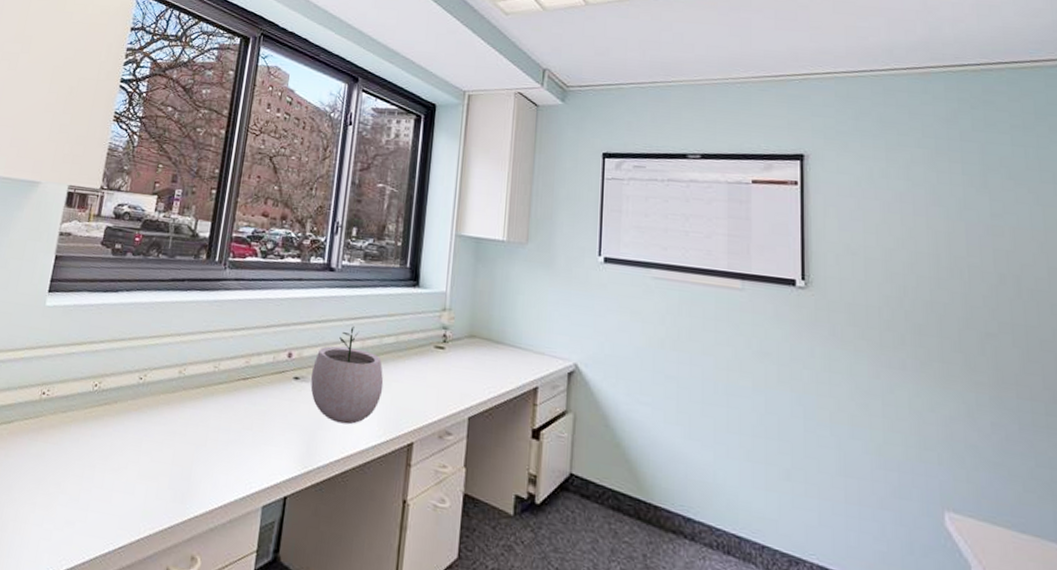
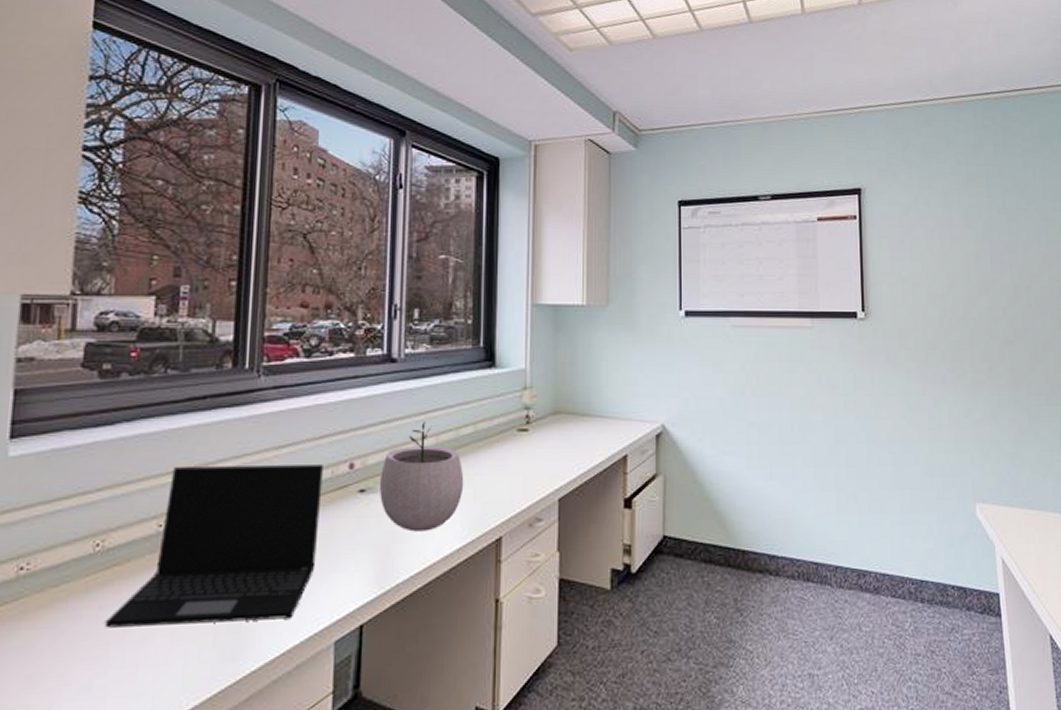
laptop: none [93,333,267,478] -> present [104,464,323,628]

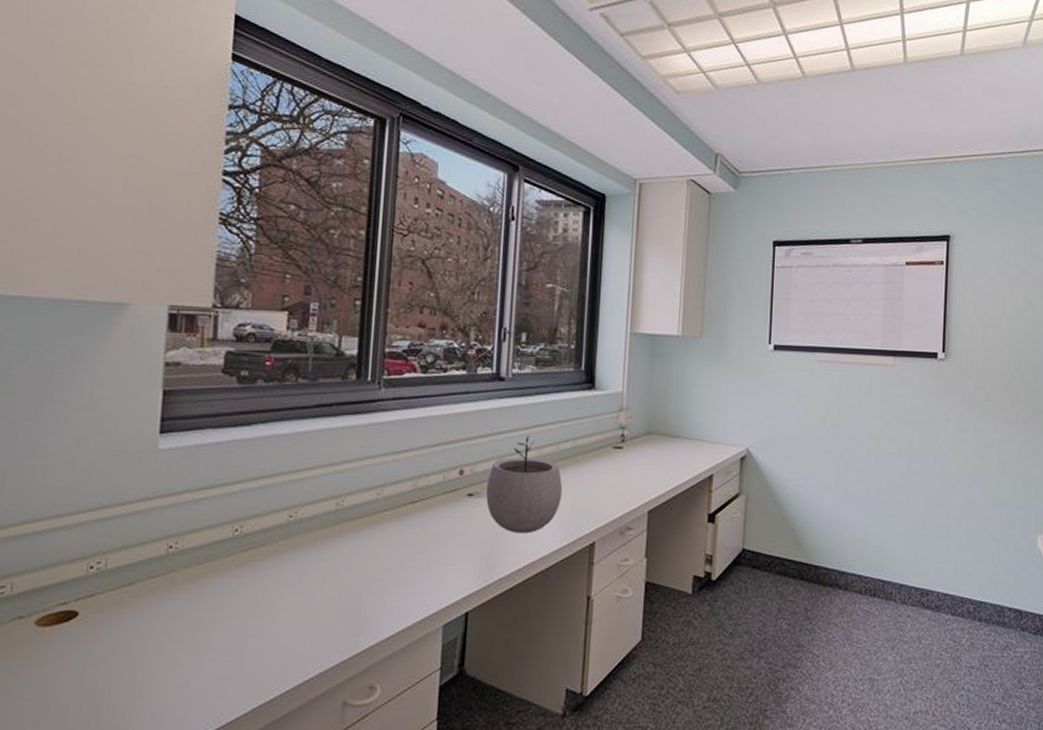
laptop: present [104,464,323,628] -> none [242,466,436,603]

